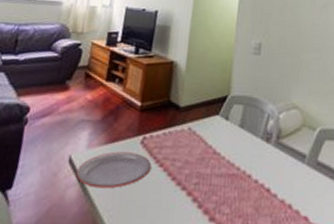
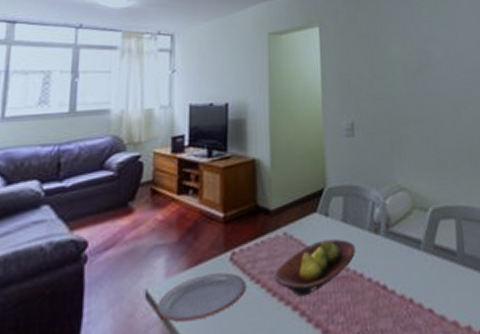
fruit bowl: none [175,140,248,185] -> present [274,239,355,297]

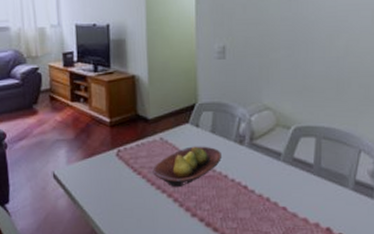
plate: present [156,272,247,323] -> none [62,164,130,197]

